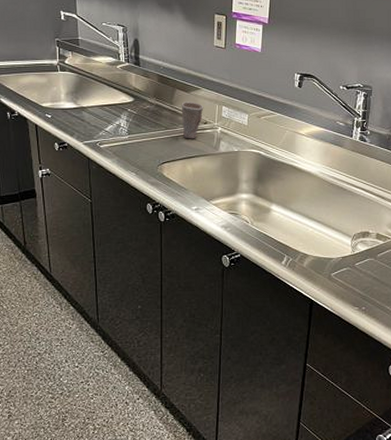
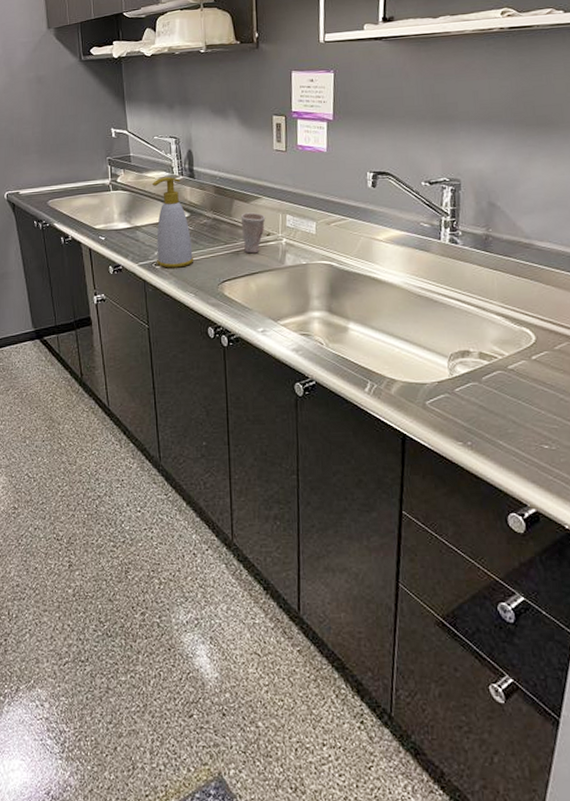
soap bottle: none [100,62,137,148] -> present [153,176,194,268]

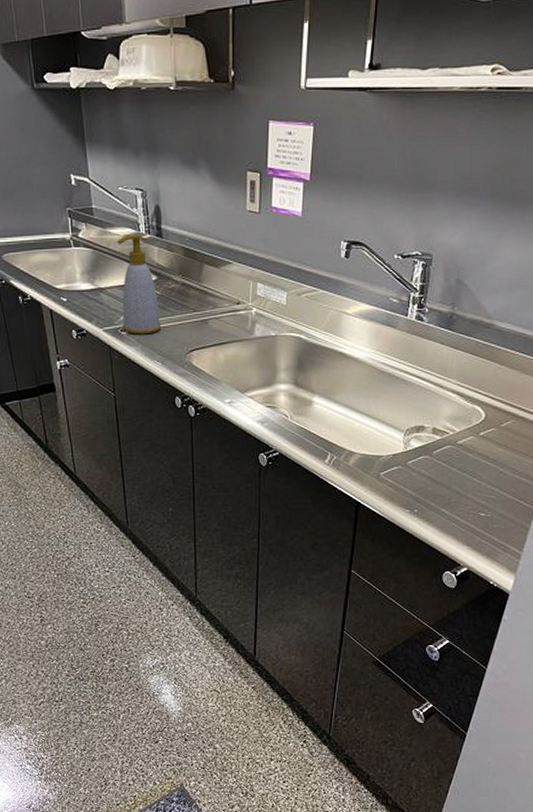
cup: present [240,212,266,254] -> none [210,278,236,323]

